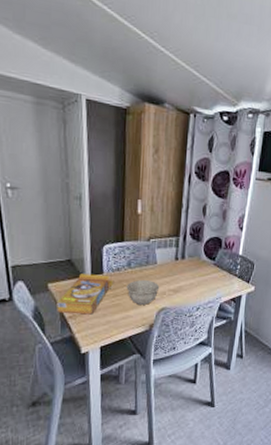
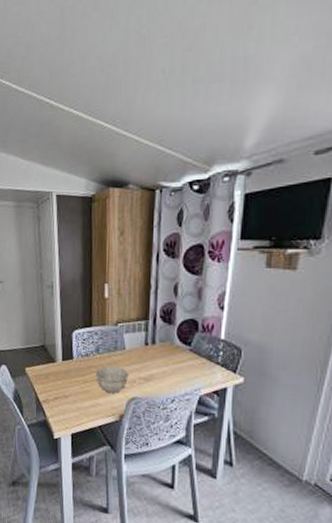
cereal box: present [57,274,113,315] -> none [33,359,82,400]

